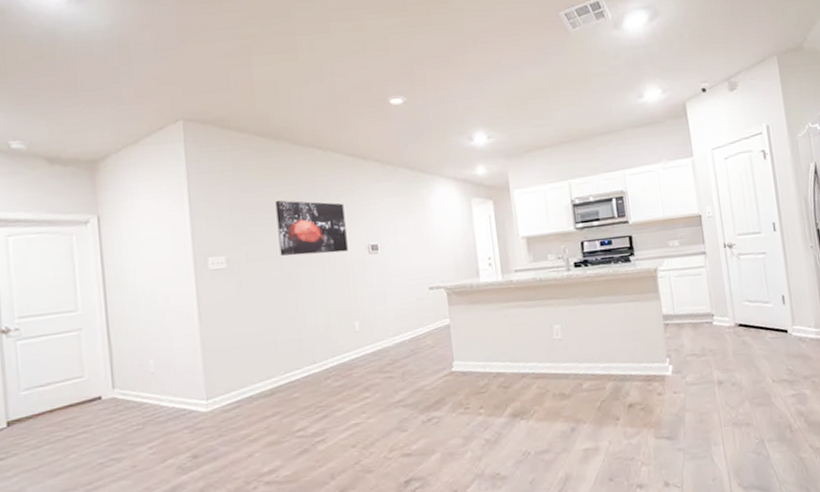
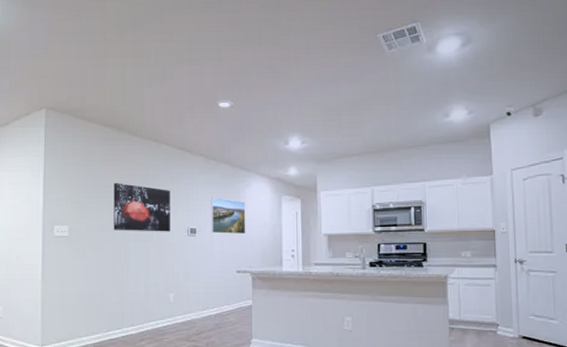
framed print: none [392,207,435,248] -> present [211,198,246,234]

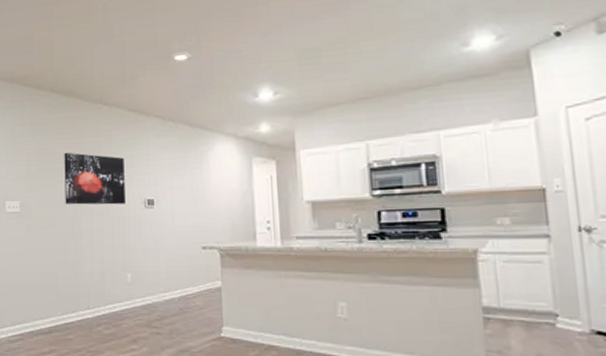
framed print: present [211,198,246,234] -> none [169,163,211,205]

